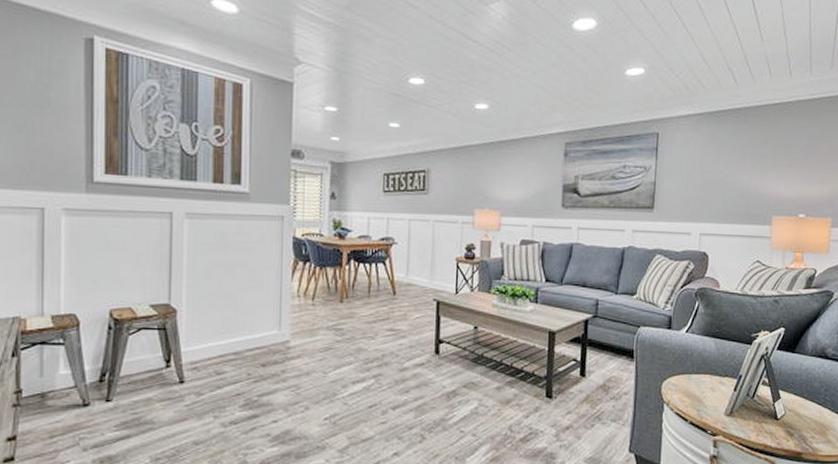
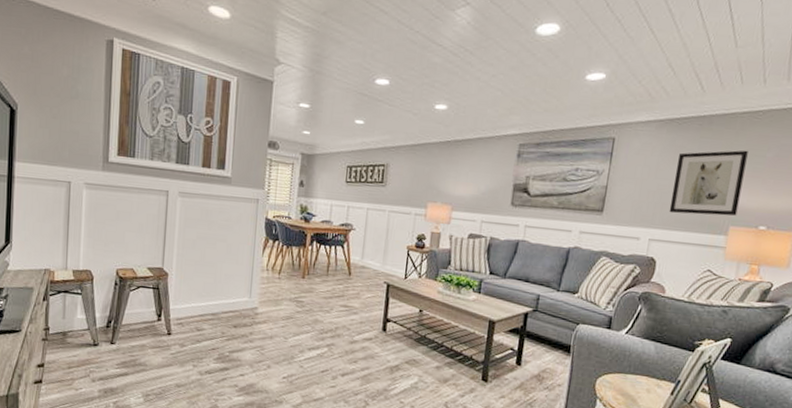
wall art: none [716,140,782,206] -> present [669,150,748,216]

